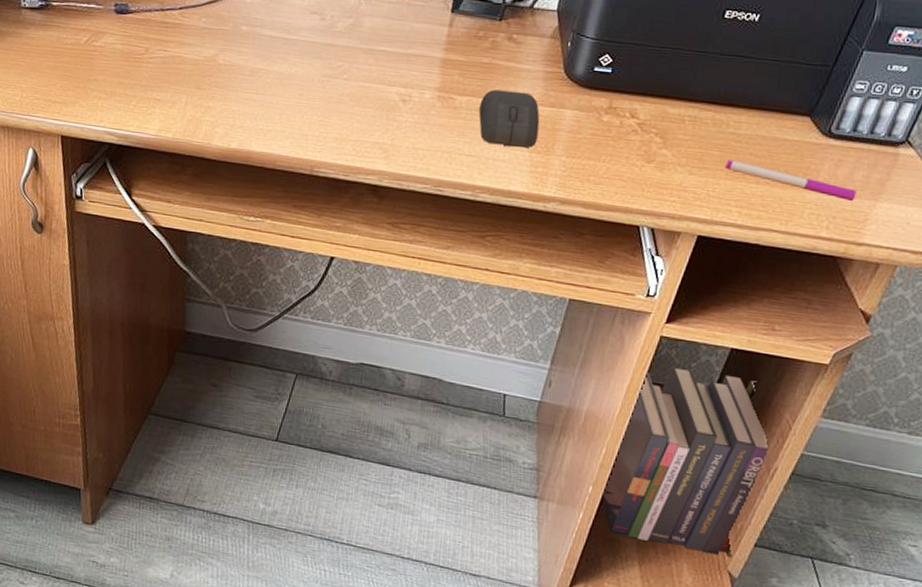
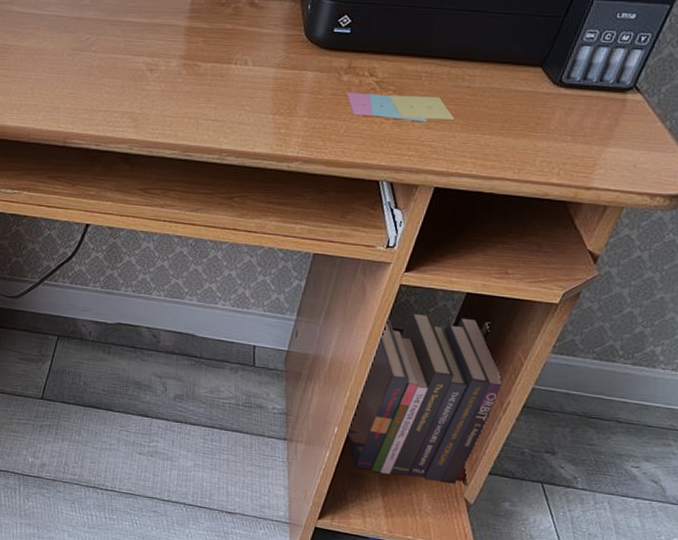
computer mouse: present [478,89,540,148] -> none [223,55,282,110]
sticky notes: none [606,133,720,168] -> present [346,93,455,123]
pen: present [725,160,857,202] -> none [461,113,586,148]

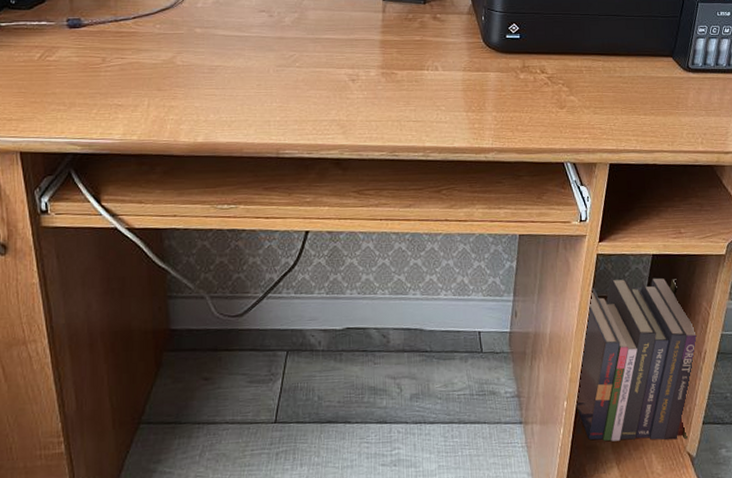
sticky notes: present [346,93,455,123] -> none [524,86,615,109]

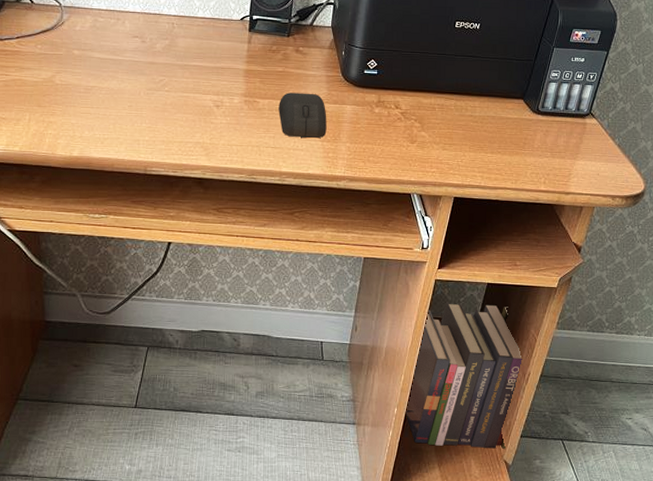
computer mouse: none [418,61,471,109] -> present [278,92,327,138]

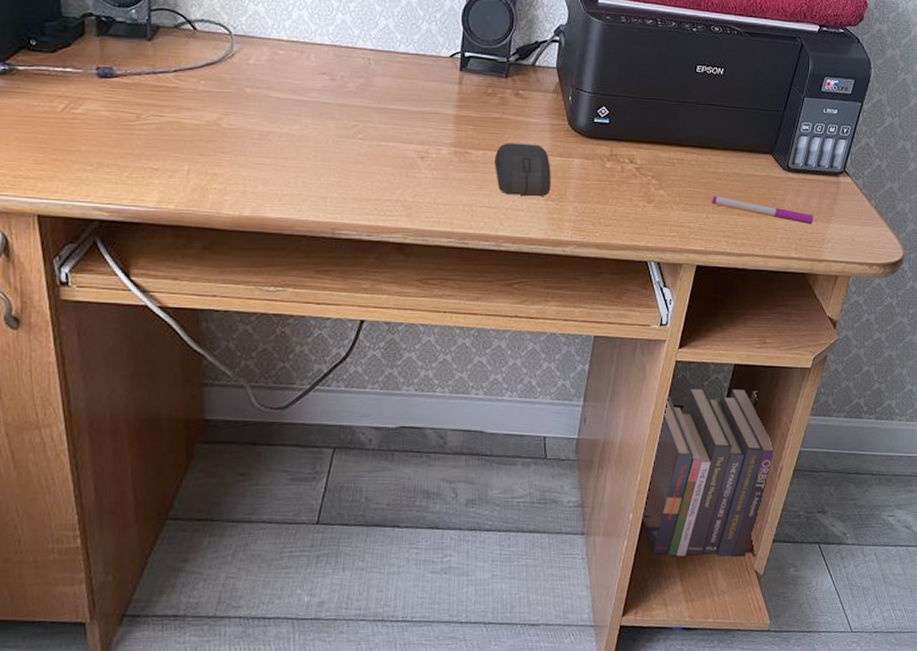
pen: none [468,136,561,162] -> present [712,196,814,225]

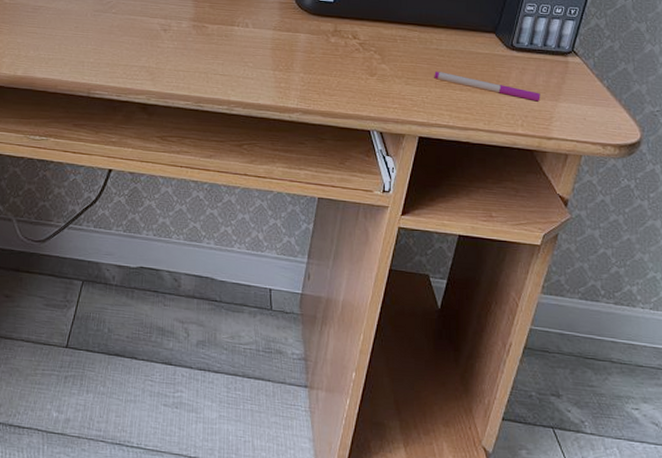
computer mouse: present [494,143,551,196] -> none [228,18,279,67]
books: present [640,385,774,557] -> none [363,252,502,432]

